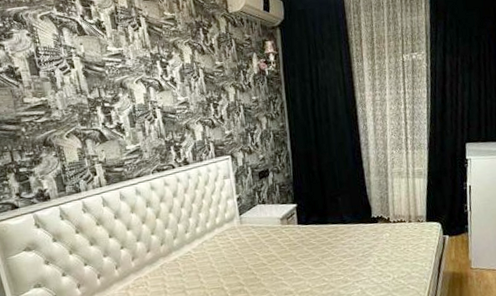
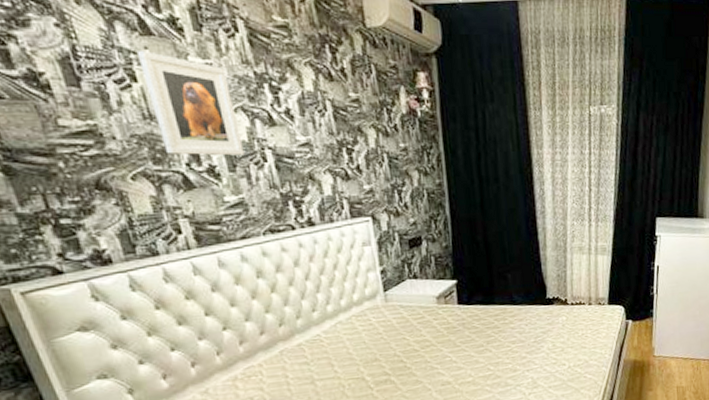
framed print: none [76,46,142,118] -> present [138,51,245,156]

